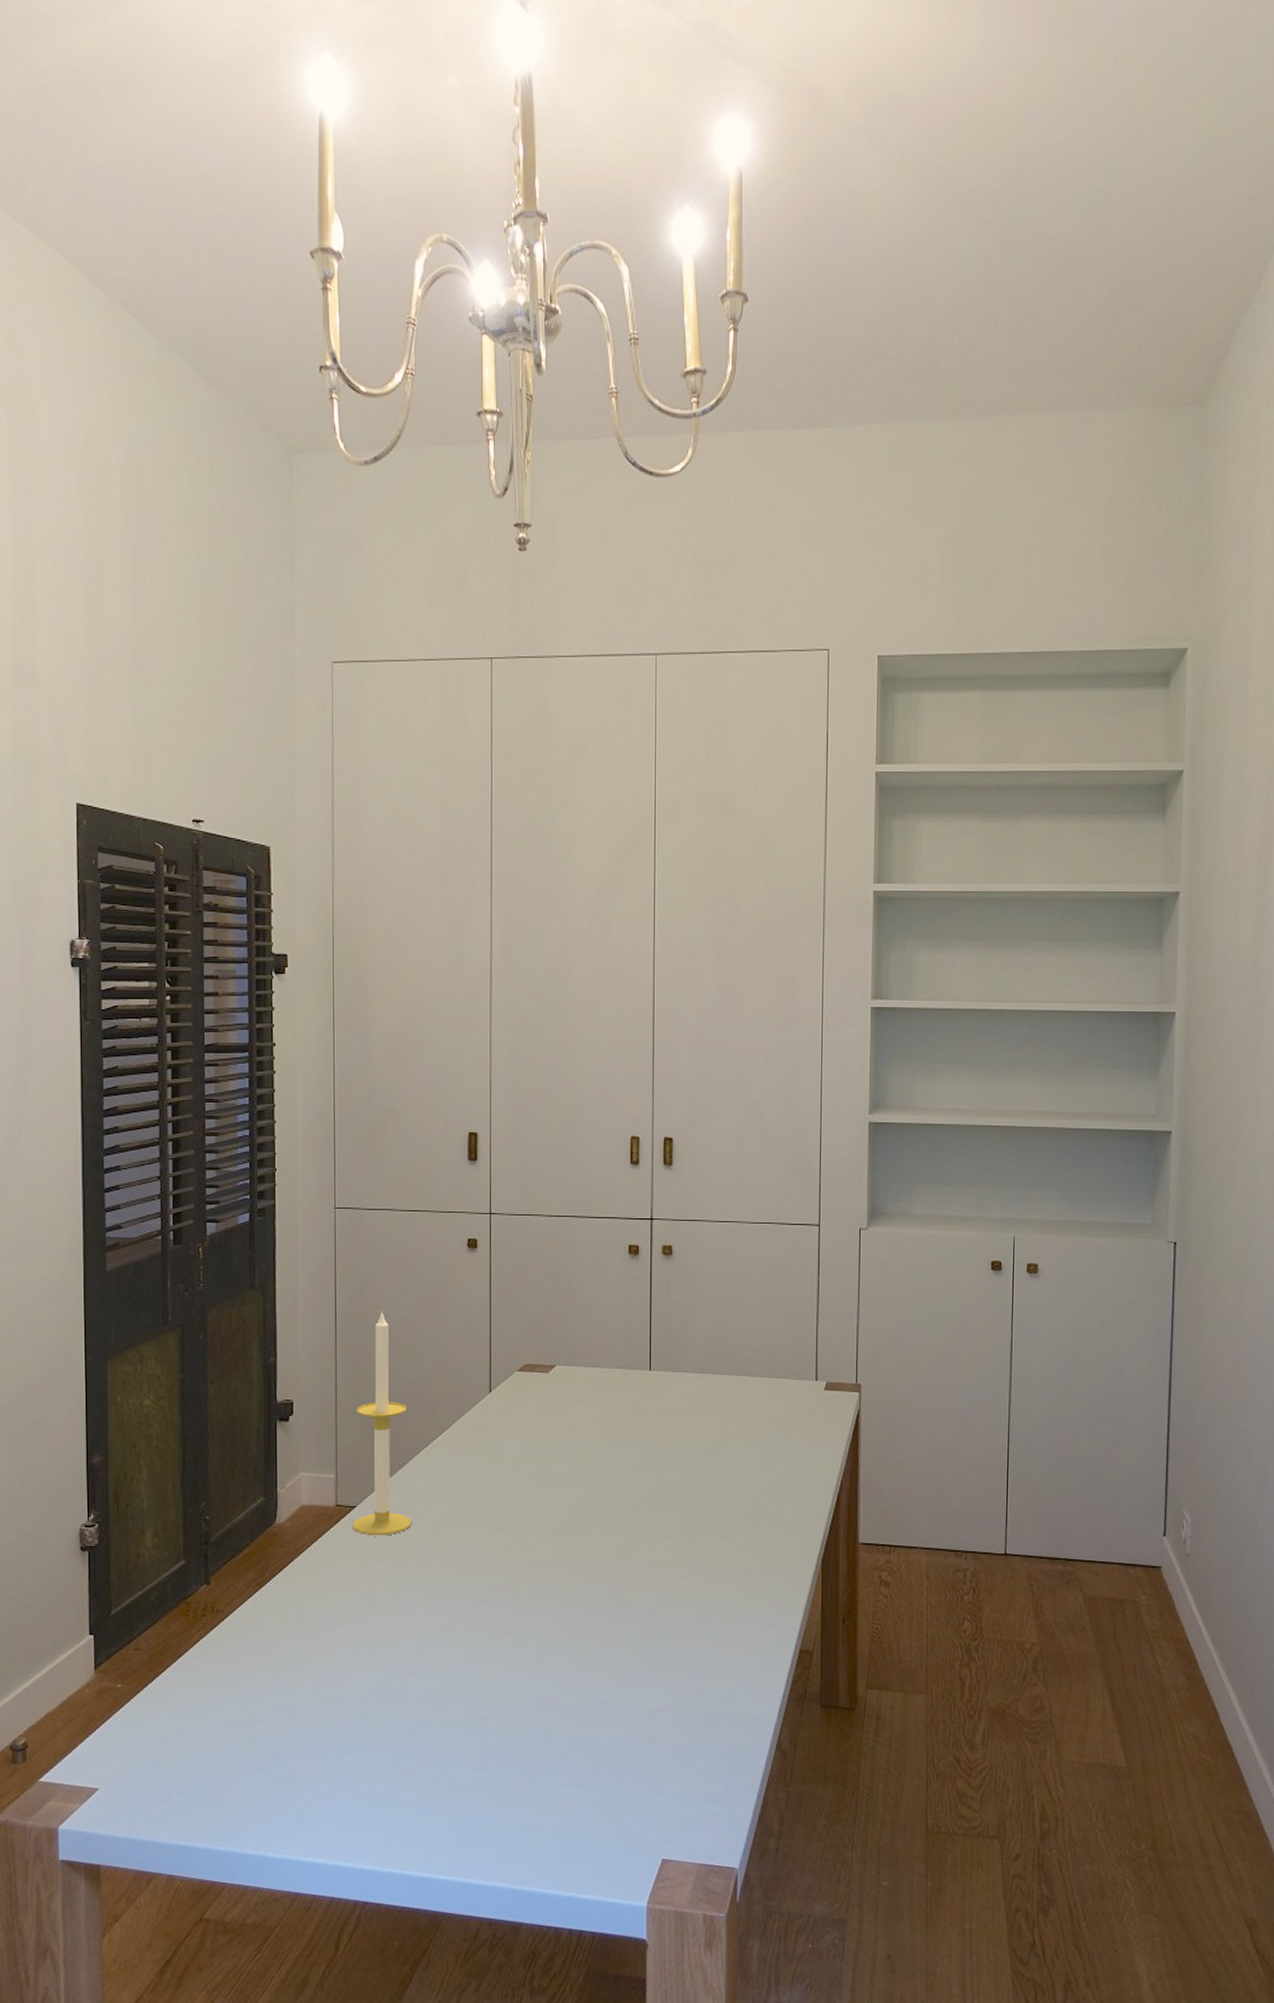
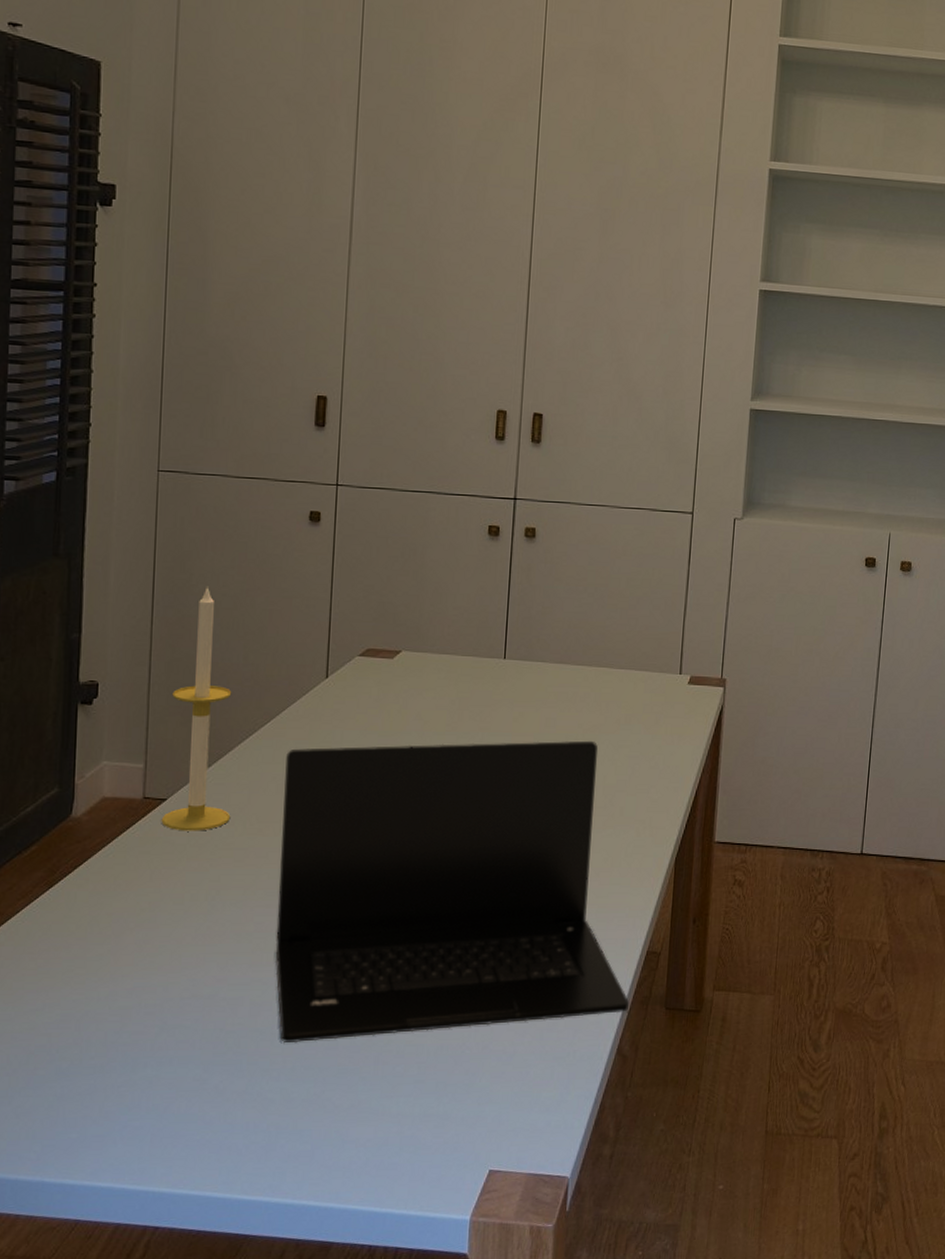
laptop: none [457,1446,786,1734] -> present [275,740,630,1043]

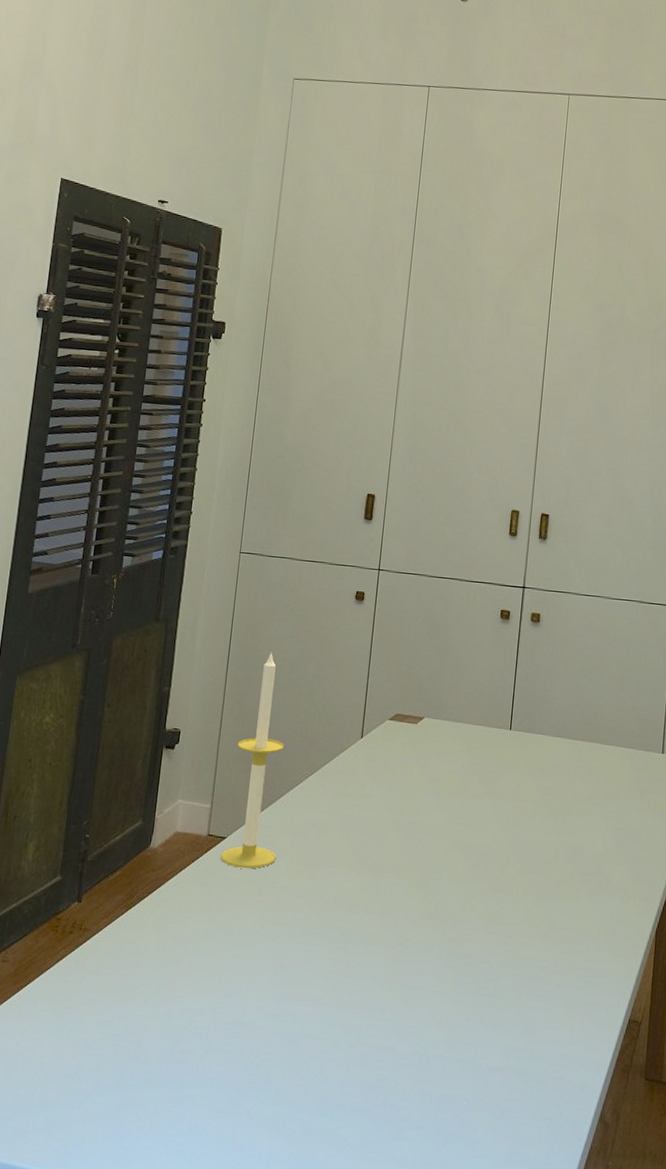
laptop: present [275,740,630,1043] -> none [304,799,613,1079]

